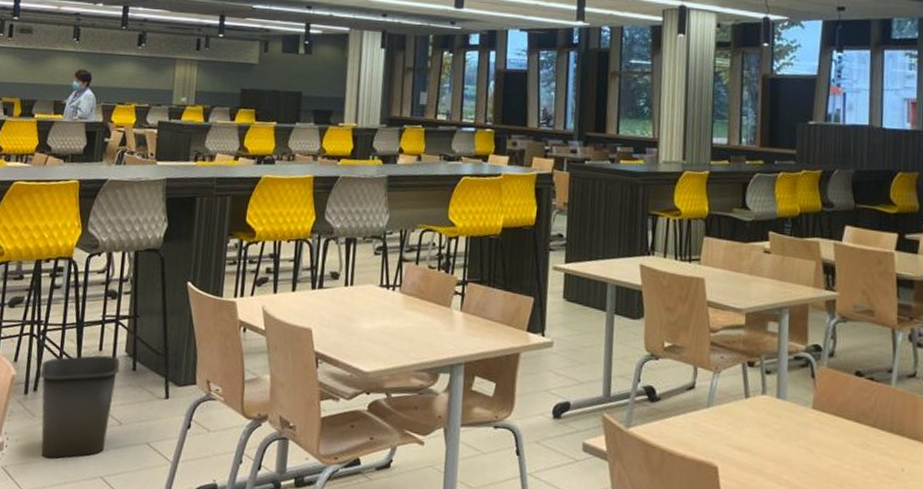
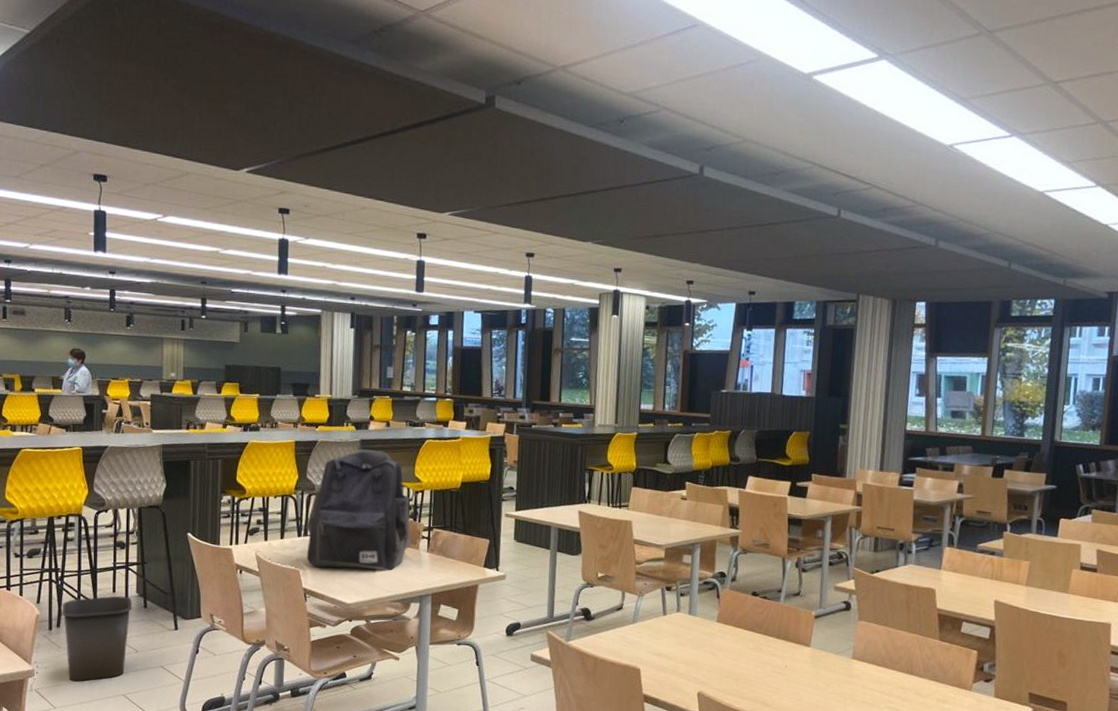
backpack: none [320,186,443,333] -> present [306,449,412,570]

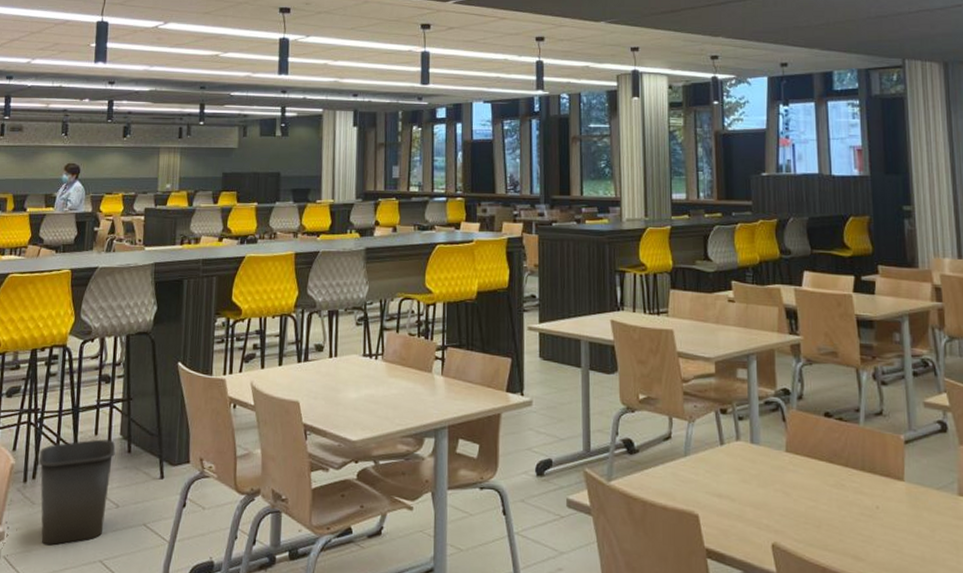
backpack: present [306,449,412,570] -> none [306,258,424,399]

